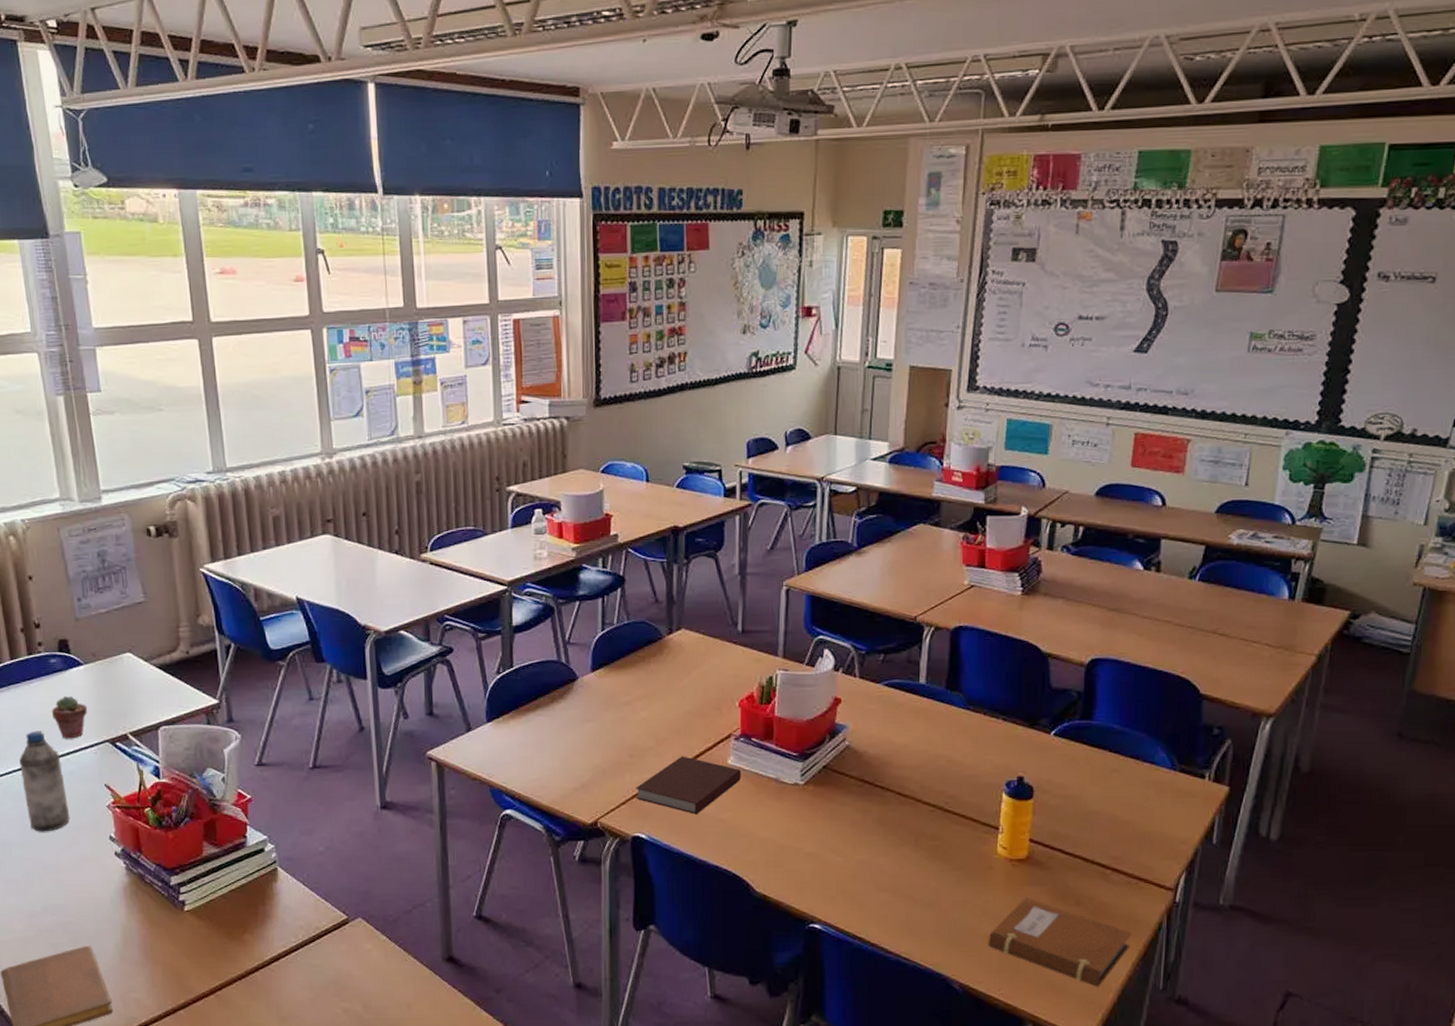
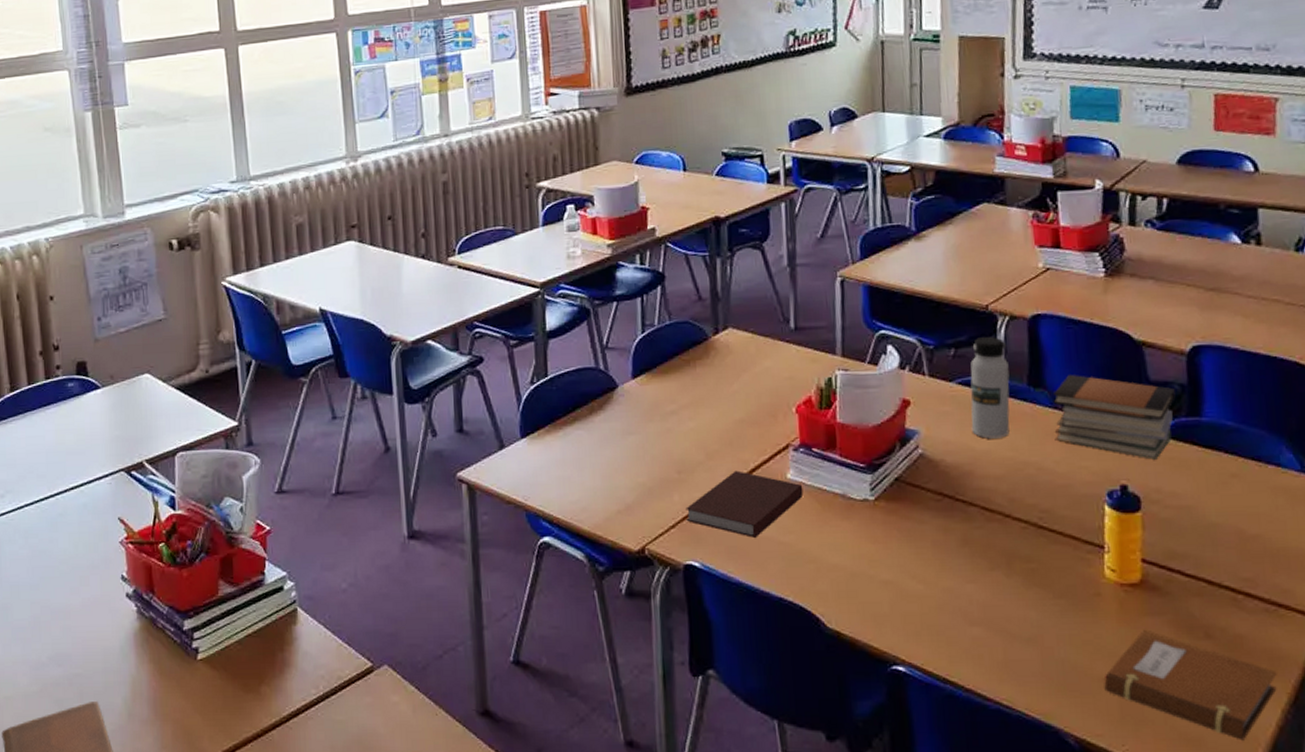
water bottle: present [19,731,70,832] -> none [32,460,81,572]
potted succulent: present [51,696,88,739] -> none [66,422,104,469]
water bottle: none [893,645,930,734] -> present [970,337,1010,439]
book stack: none [965,679,1072,756] -> present [1052,374,1176,460]

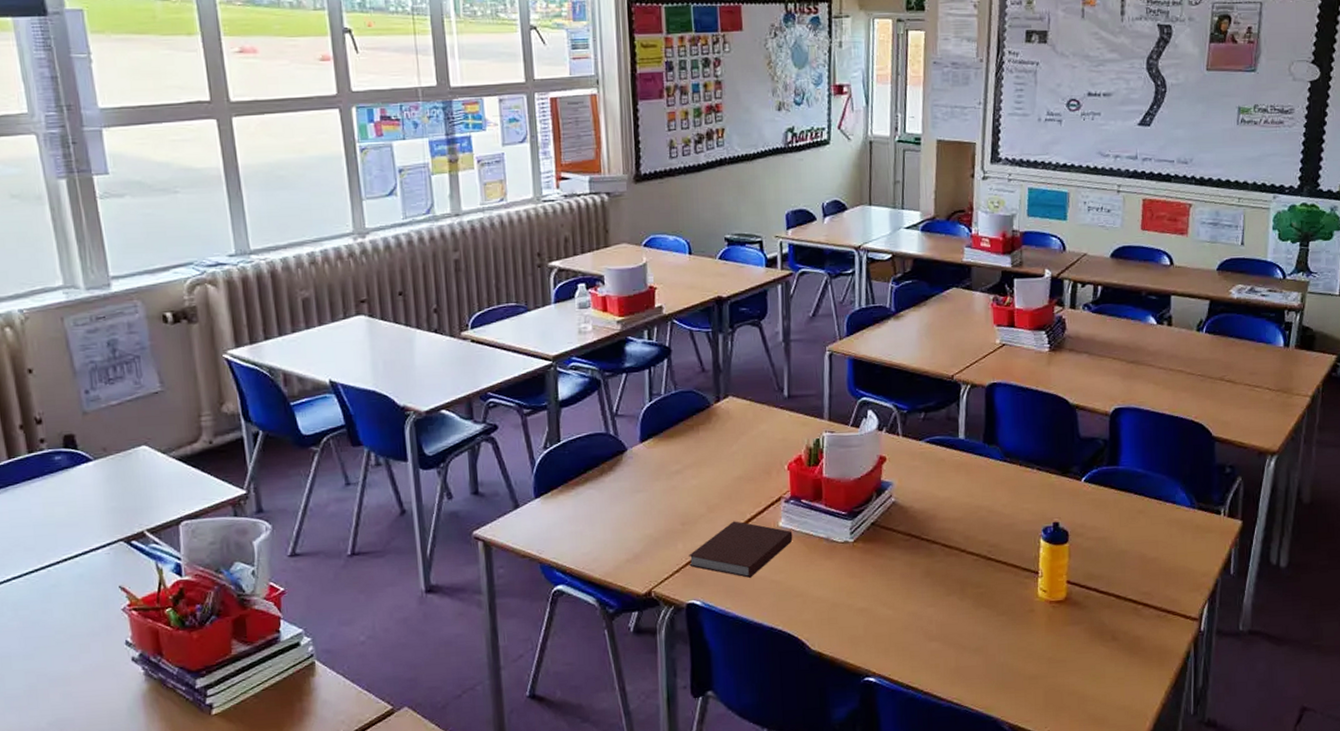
water bottle: present [970,337,1010,439] -> none [936,402,969,488]
book stack: present [1052,374,1176,460] -> none [1003,432,1100,501]
notebook: present [1103,629,1277,741] -> none [1033,636,1163,717]

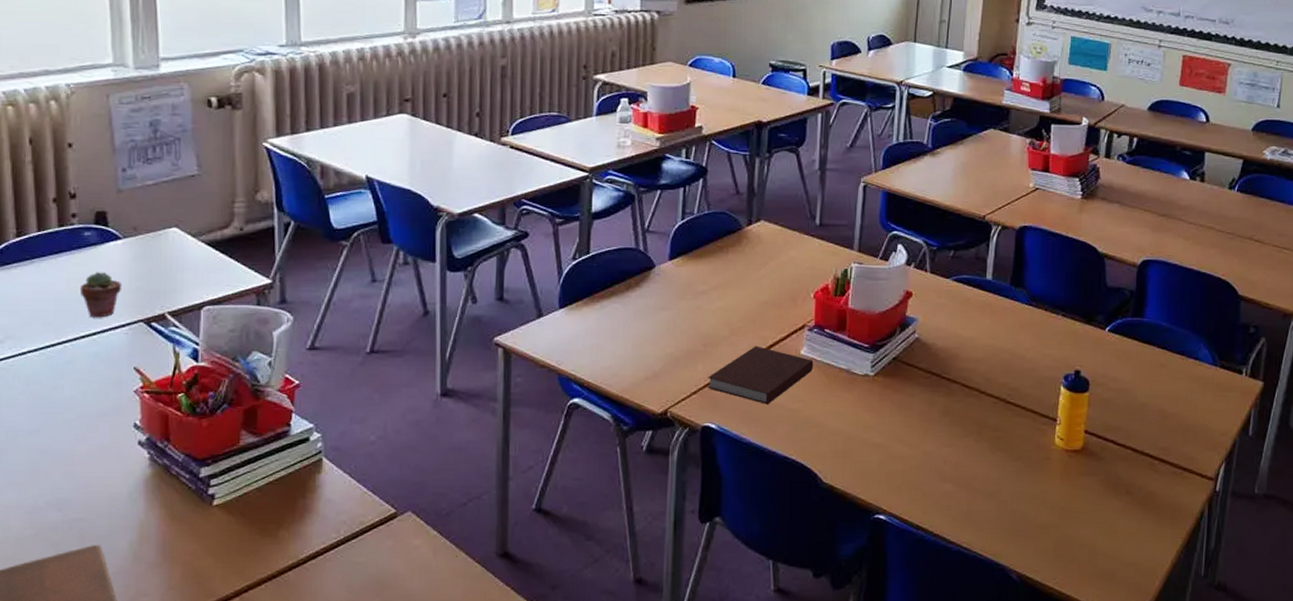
potted succulent: none [56,495,99,541] -> present [79,272,123,318]

